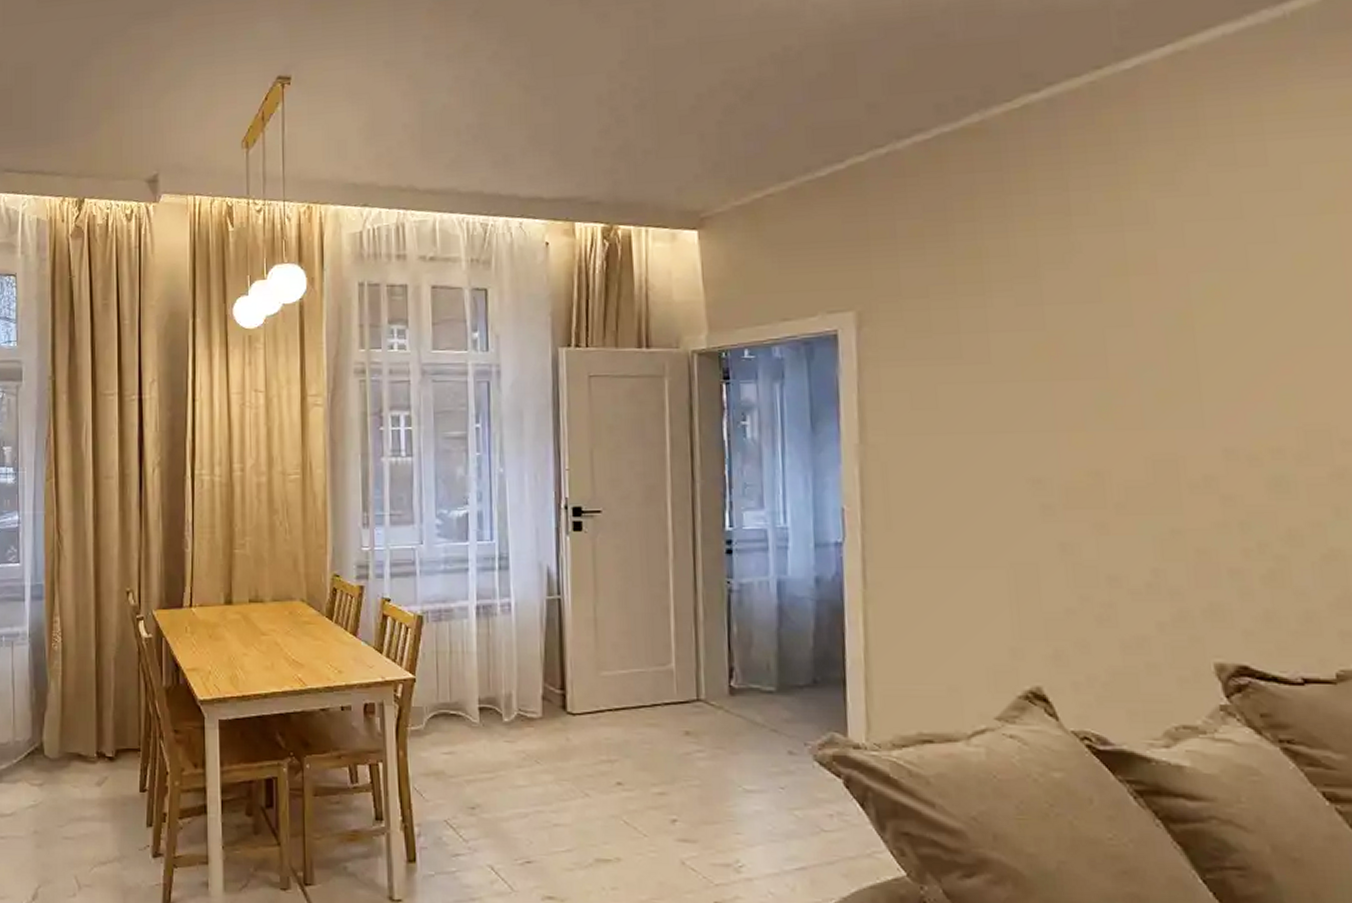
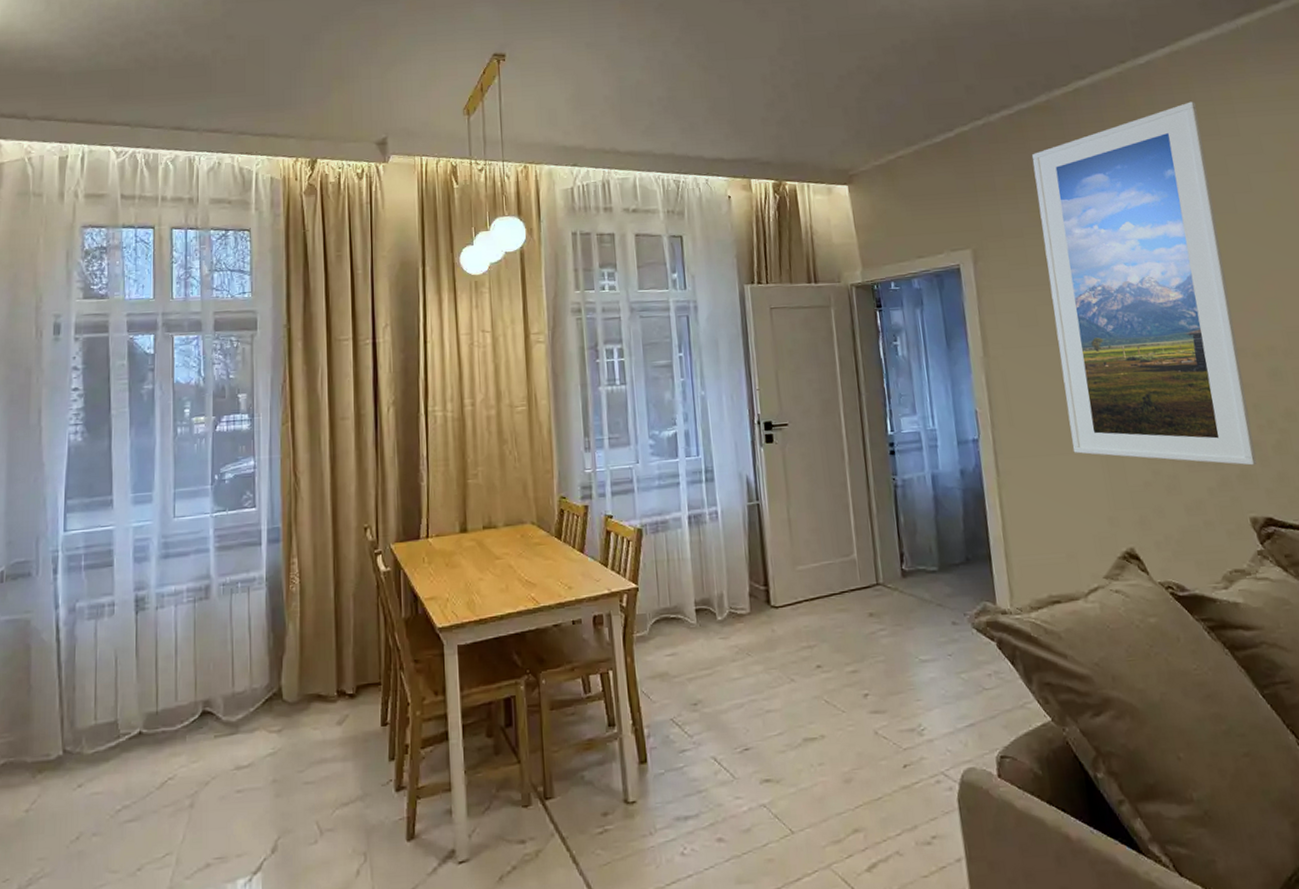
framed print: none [951,119,1235,599] -> present [1032,101,1258,466]

